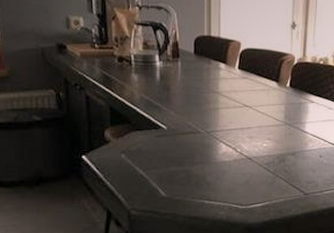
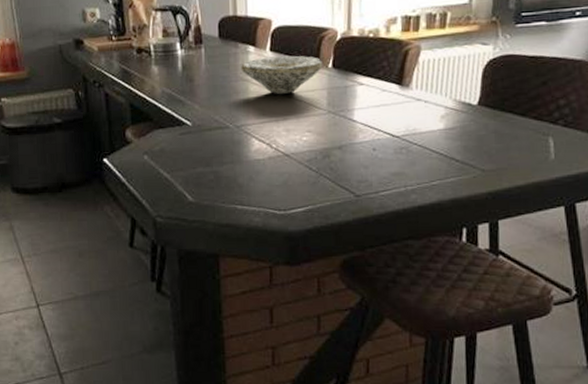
bowl: none [213,74,282,107] -> present [241,55,323,95]

